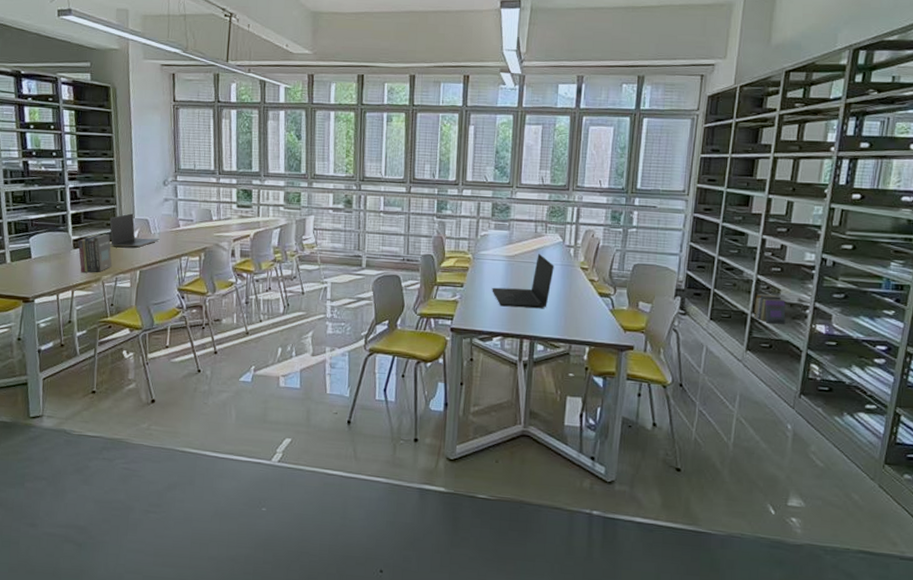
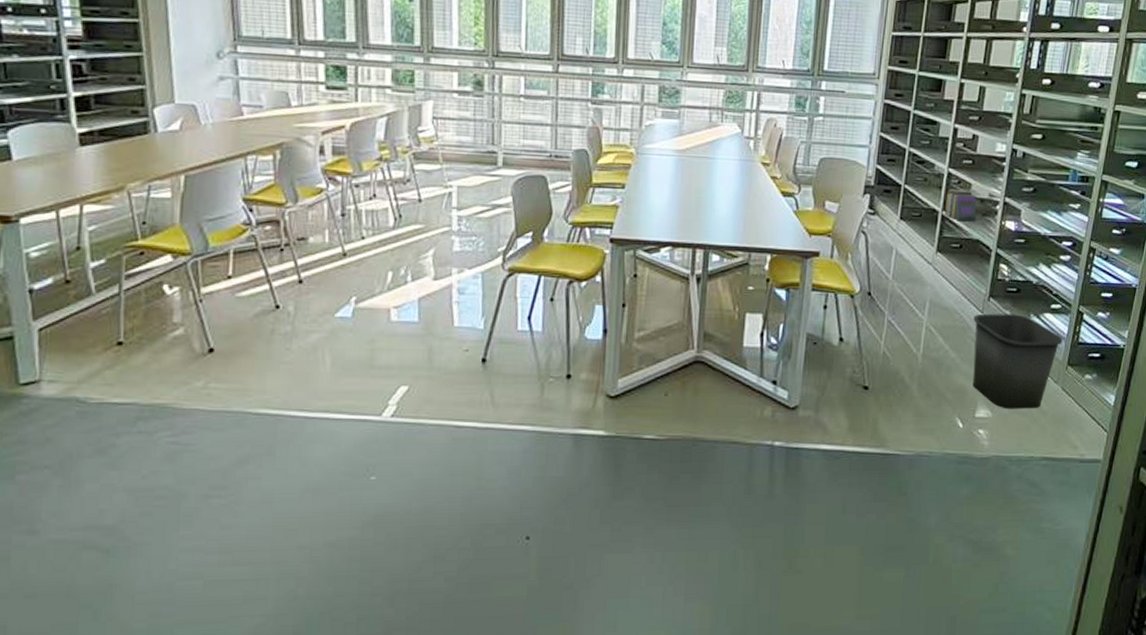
books: present [78,233,112,273] -> none [86,124,143,179]
laptop computer: present [109,213,160,248] -> none [135,96,214,144]
laptop: present [492,254,554,308] -> none [659,147,732,211]
waste bin: none [784,409,879,502] -> present [972,313,1063,409]

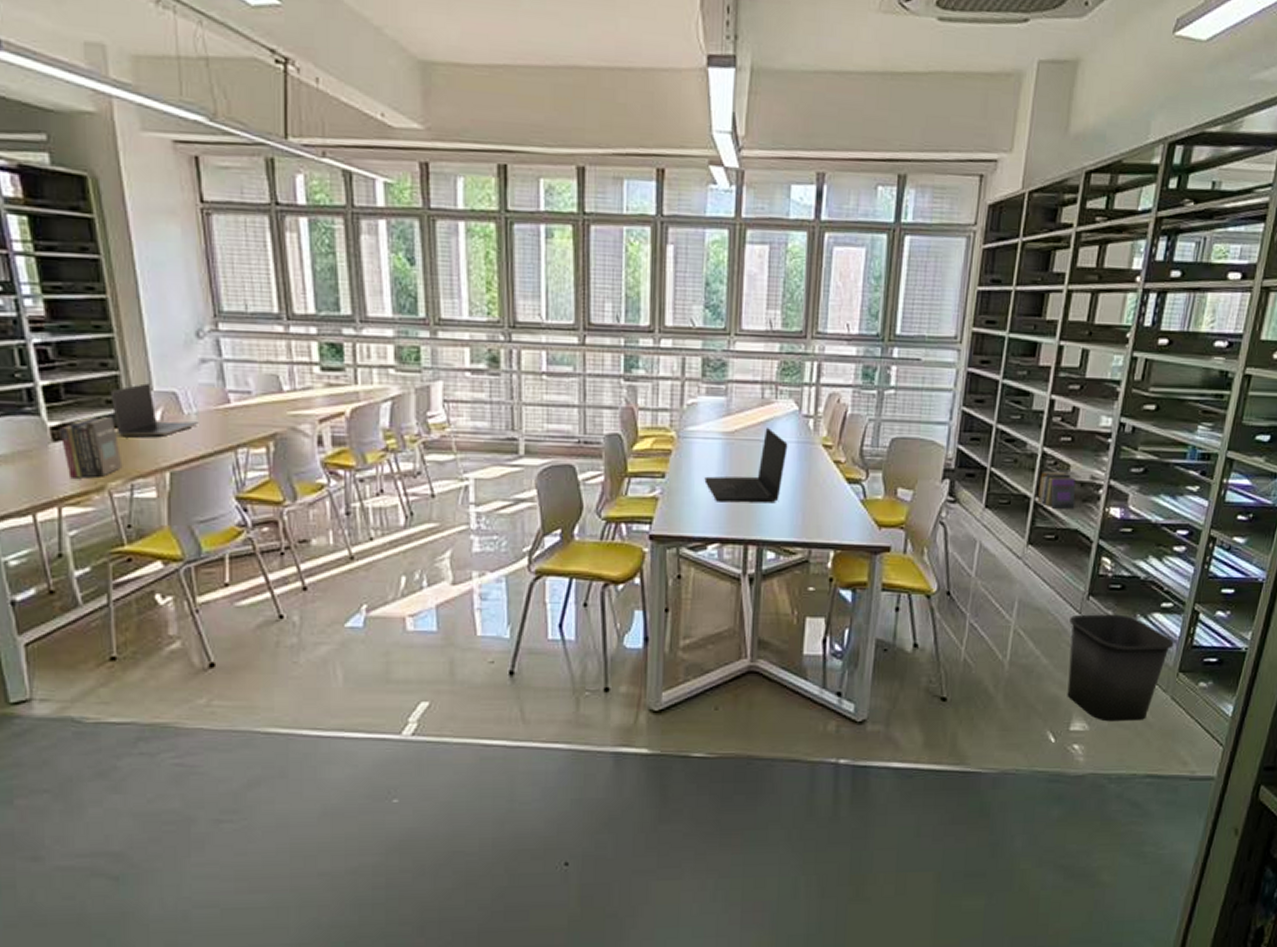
books: none [86,124,143,179] -> present [59,415,123,478]
laptop computer: none [135,96,214,144] -> present [110,383,199,438]
laptop: none [659,147,732,211] -> present [704,428,788,503]

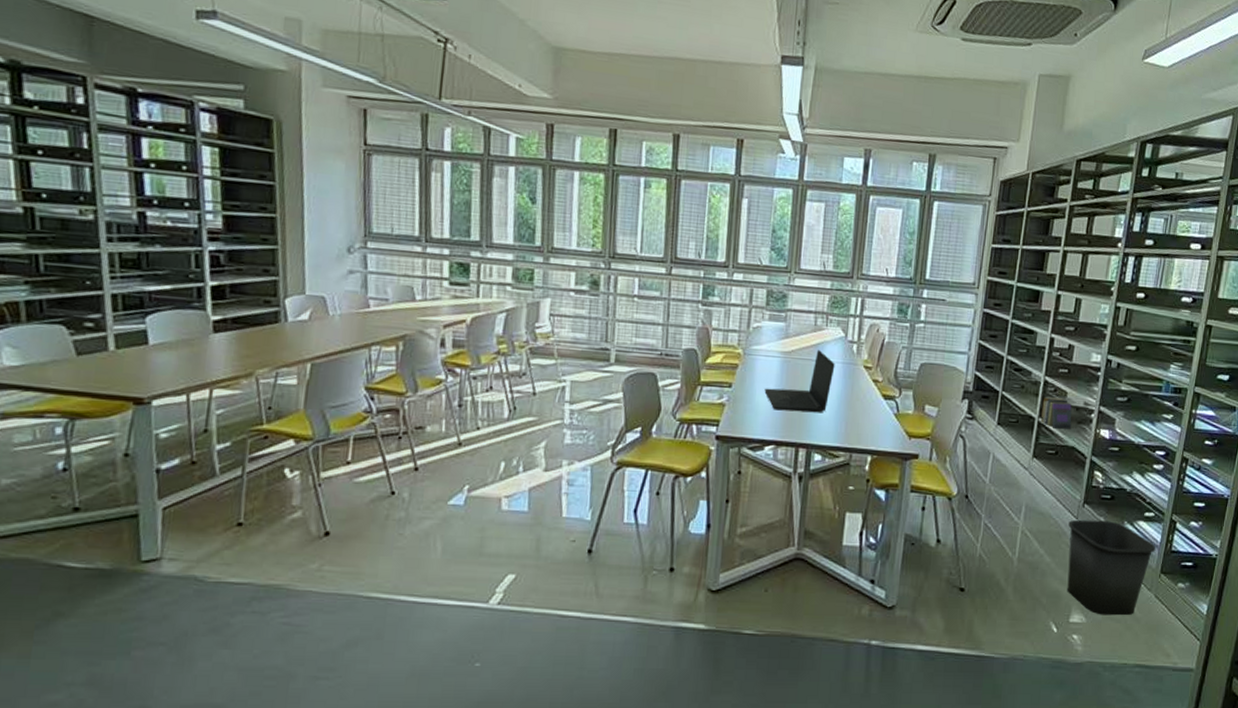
books: present [59,415,123,478] -> none [220,313,272,365]
laptop computer: present [110,383,199,438] -> none [268,288,341,333]

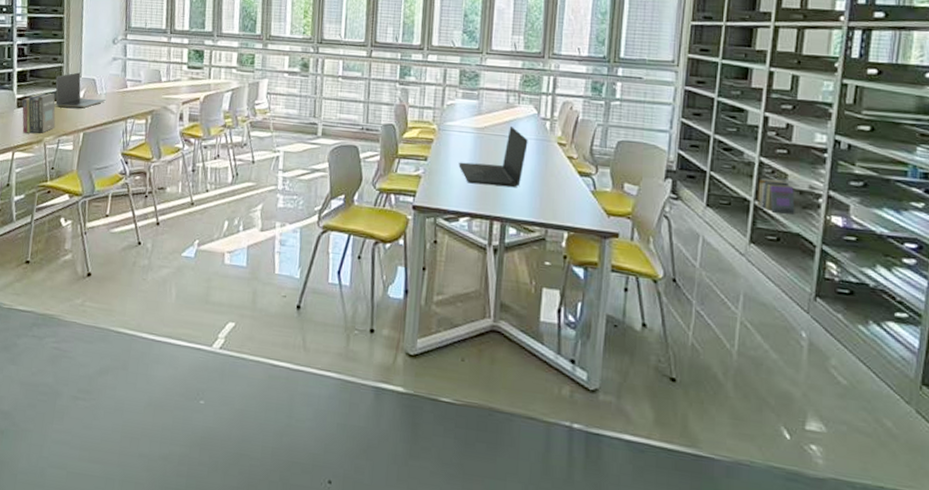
books: none [220,313,272,365] -> present [21,92,56,134]
laptop computer: none [268,288,341,333] -> present [55,72,106,109]
waste bin: present [1067,519,1156,616] -> none [797,314,913,430]

